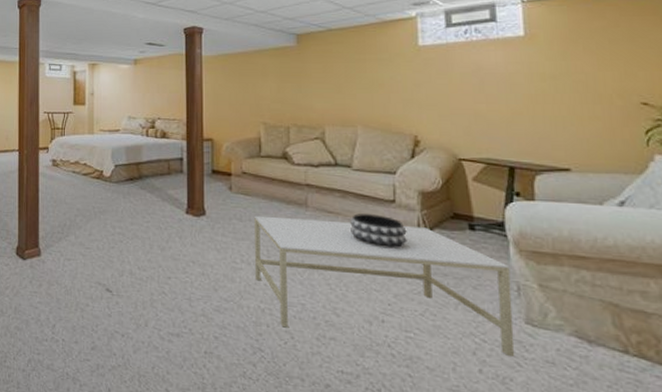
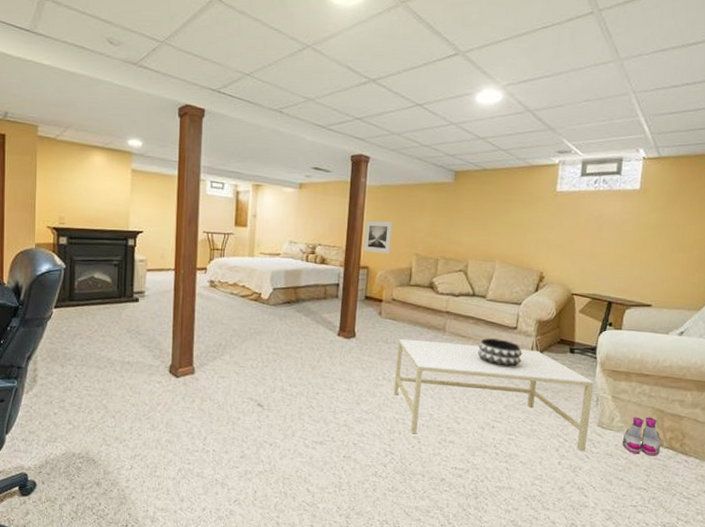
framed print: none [205,90,235,125] -> present [363,220,393,255]
boots: none [565,312,626,367] -> present [622,417,661,456]

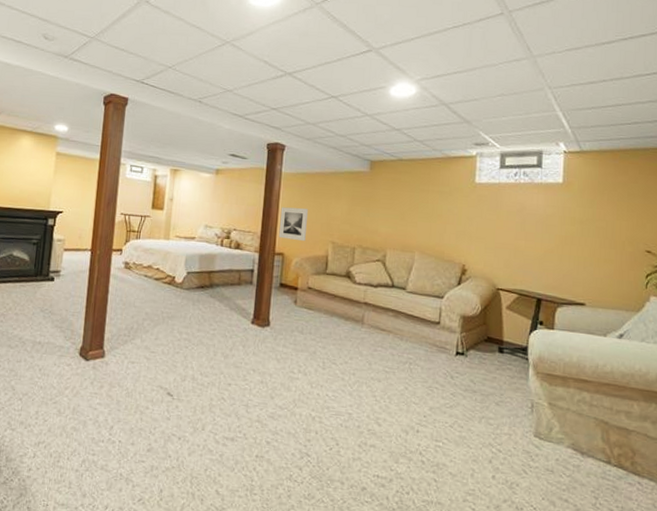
coffee table: present [393,338,594,451] -> none [309,329,527,465]
decorative bowl: present [478,338,523,368] -> none [399,332,447,367]
boots: present [622,417,661,456] -> none [563,428,608,475]

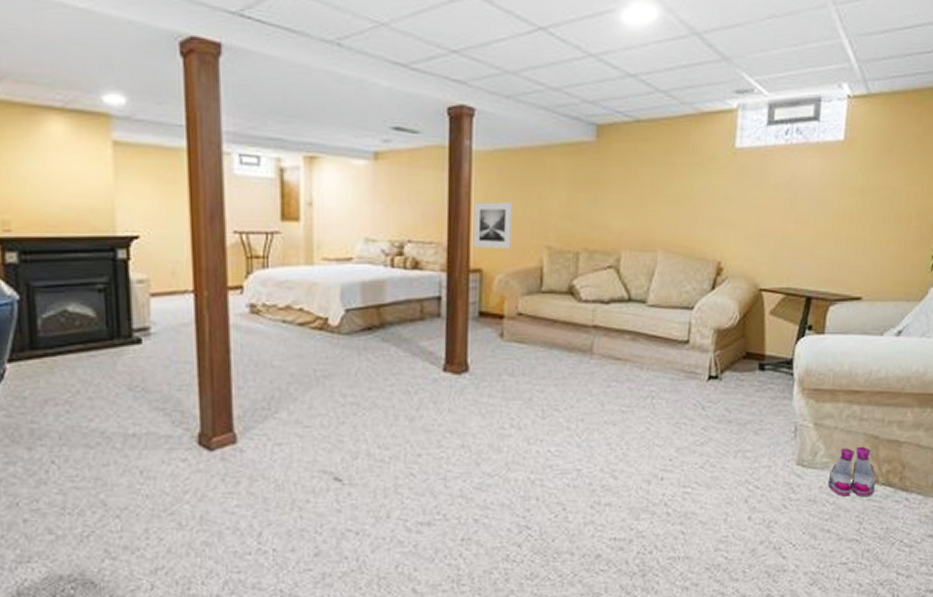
boots: none [563,428,608,475] -> present [827,446,876,497]

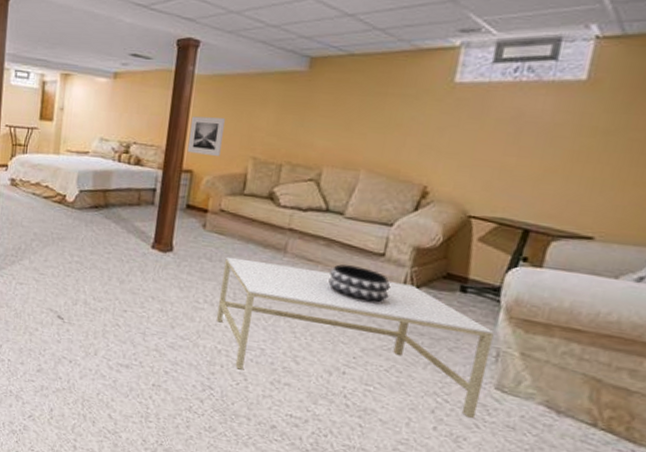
coffee table: none [525,368,791,499] -> present [216,256,494,418]
decorative bowl: none [638,359,697,397] -> present [328,264,391,304]
boots: present [827,446,876,497] -> none [531,383,595,438]

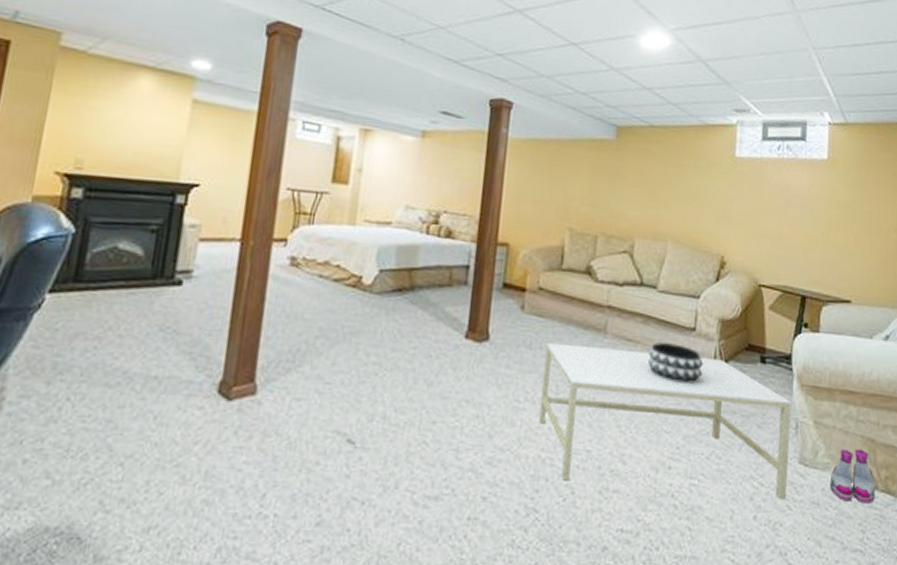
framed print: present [187,116,226,157] -> none [502,182,541,228]
boots: none [531,383,595,438] -> present [829,448,875,504]

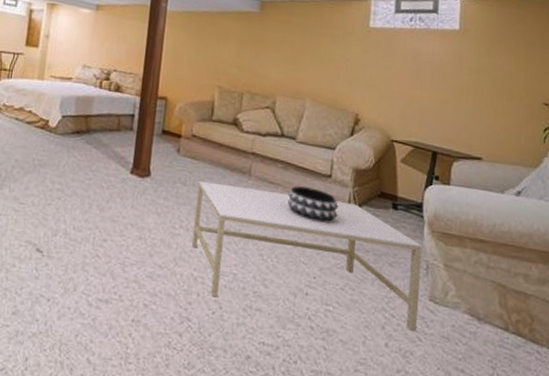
boots: present [829,448,875,504] -> none [459,291,506,343]

